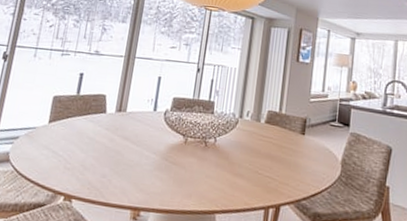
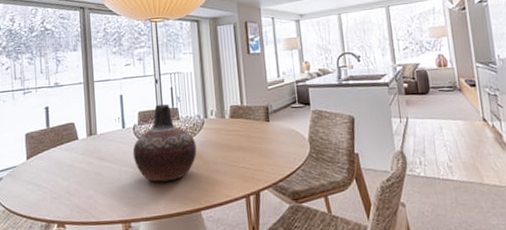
vase: none [157,93,226,176] -> present [132,103,197,182]

